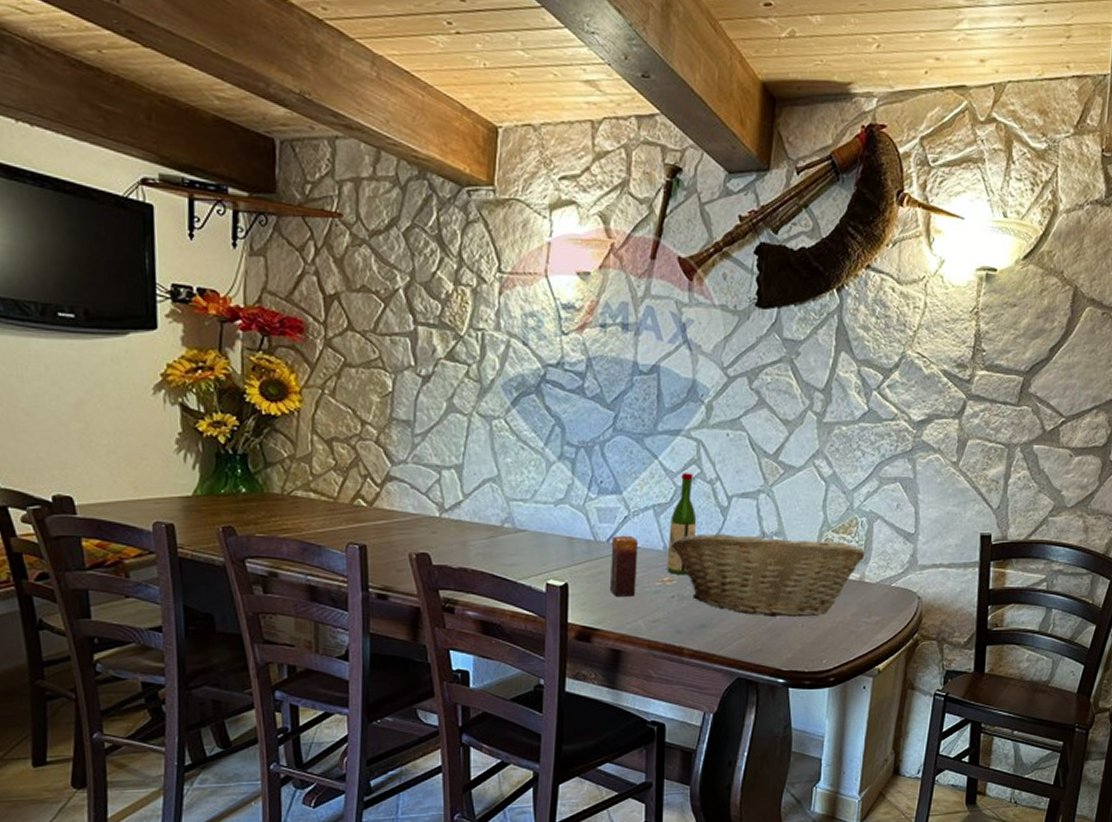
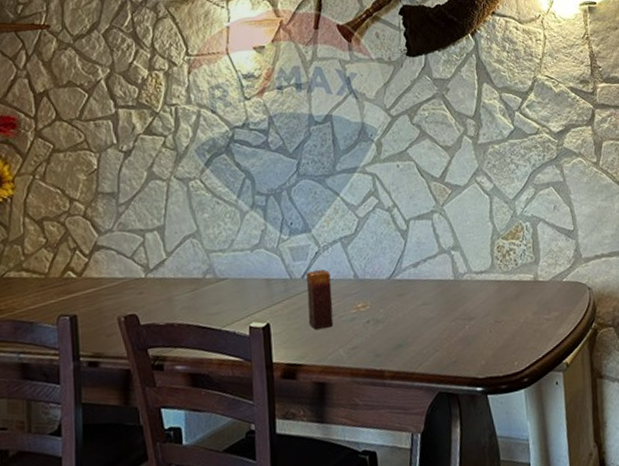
wine bottle: present [667,473,697,574] -> none [357,204,382,300]
fruit basket: present [670,531,865,618] -> none [360,247,535,328]

